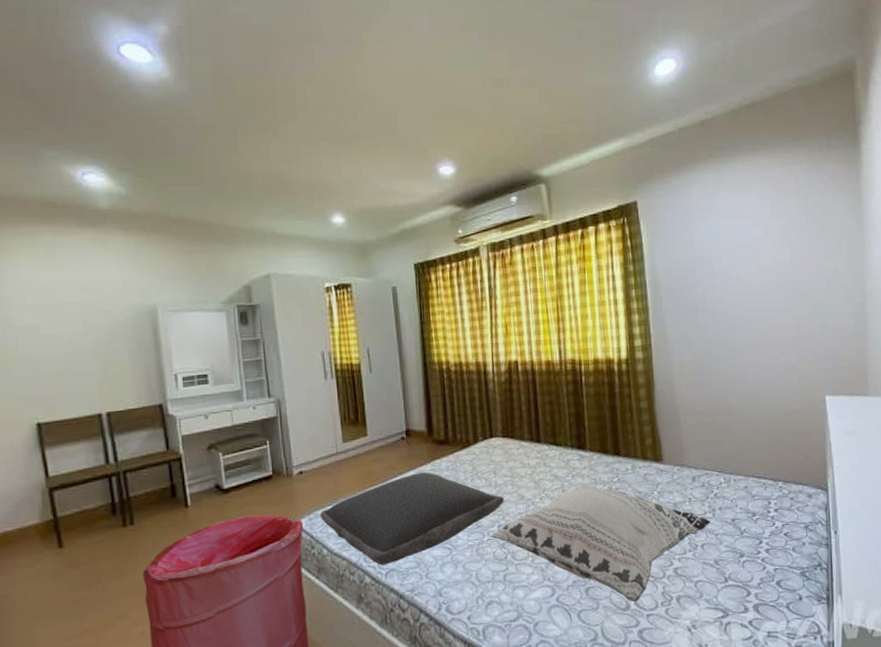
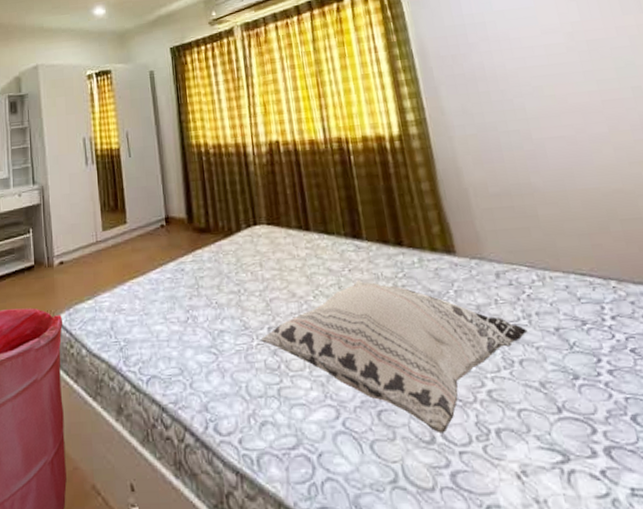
pillow: present [319,472,504,566] -> none [79,263,273,371]

